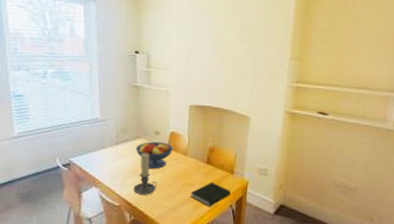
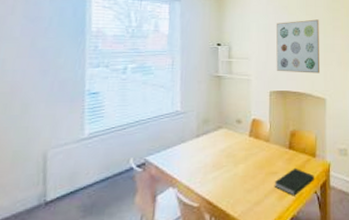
candle holder: present [133,153,158,195] -> none [214,143,240,191]
fruit bowl: present [135,142,174,170] -> none [216,131,256,161]
wall art: none [197,27,250,90] -> present [275,19,321,74]

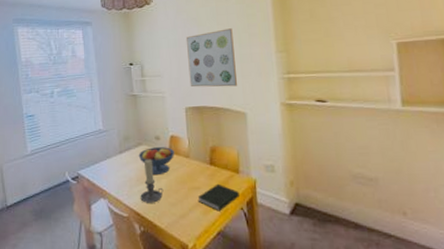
candle holder: none [214,143,240,191] -> present [140,159,164,203]
fruit bowl: none [216,131,256,161] -> present [138,147,175,176]

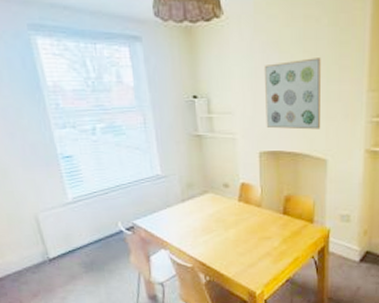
fruit bowl: present [138,147,175,176] -> none [203,195,246,225]
candle holder: present [140,159,164,203] -> none [206,208,232,253]
book: present [197,183,239,212] -> none [268,233,311,260]

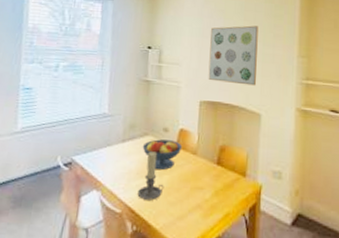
fruit bowl: none [203,195,246,225] -> present [142,139,183,171]
candle holder: none [206,208,232,253] -> present [137,151,164,201]

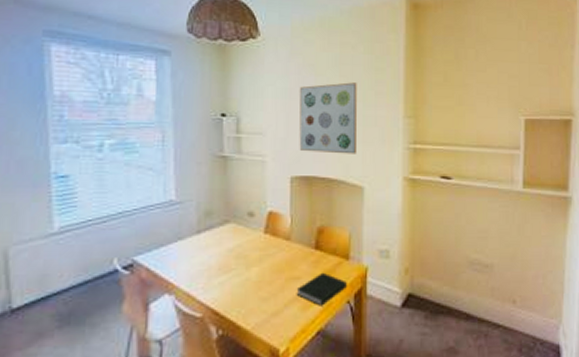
candle holder: present [137,151,164,201] -> none [221,241,253,299]
fruit bowl: present [142,139,183,171] -> none [223,226,273,263]
book: none [199,185,243,216] -> present [296,272,347,306]

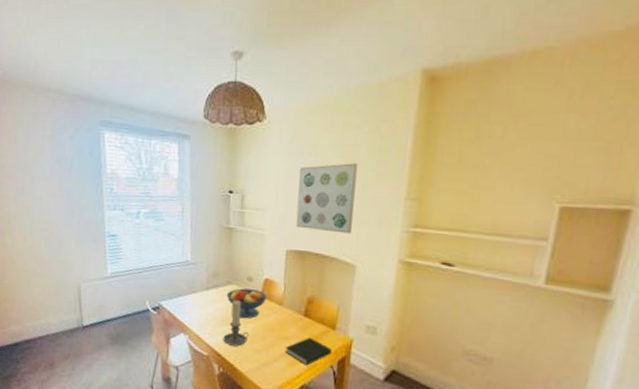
candle holder: none [221,241,253,299] -> present [223,300,249,347]
fruit bowl: none [223,226,273,263] -> present [226,288,268,319]

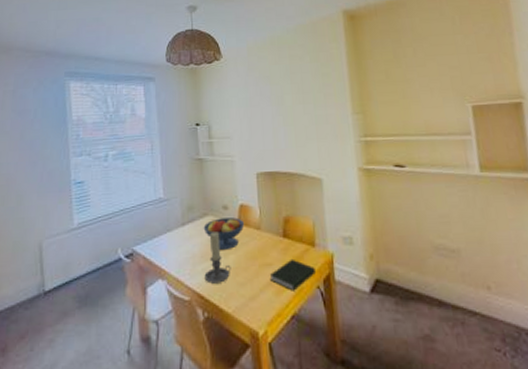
wall art: present [295,163,358,234] -> none [257,88,313,151]

